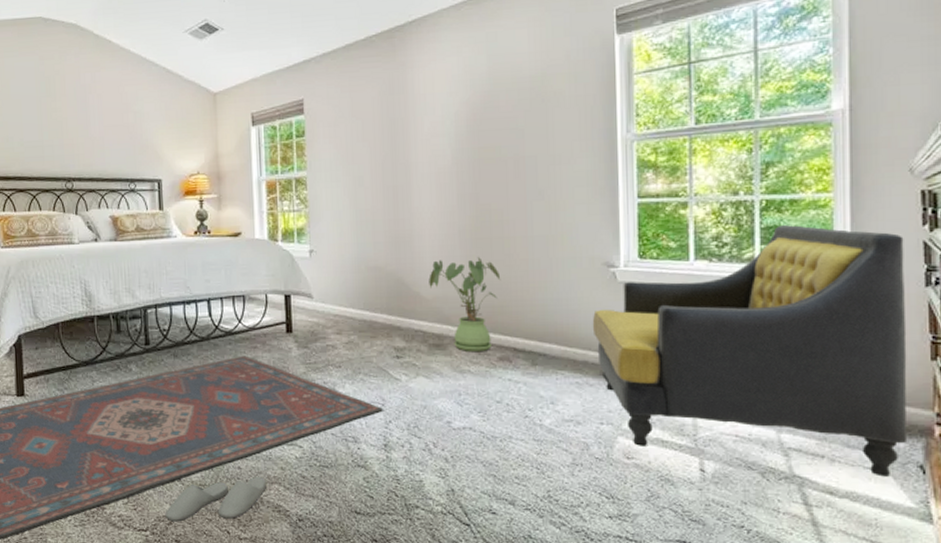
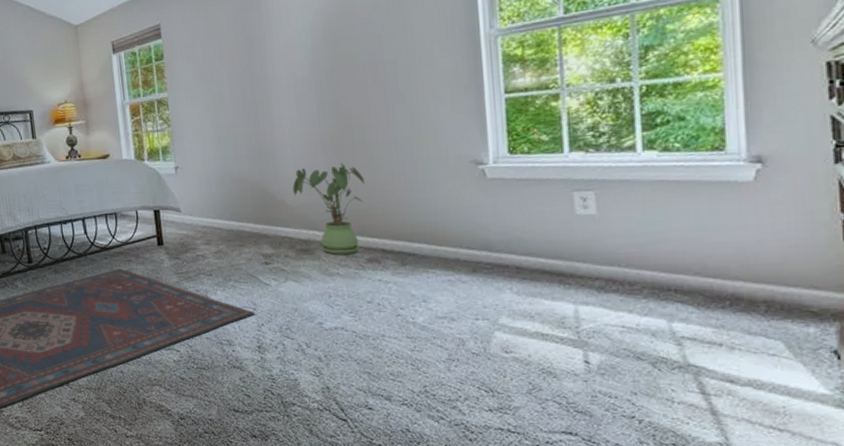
slippers: present [165,476,266,522] -> none [56,379,148,422]
armchair: present [592,225,907,477] -> none [462,108,817,363]

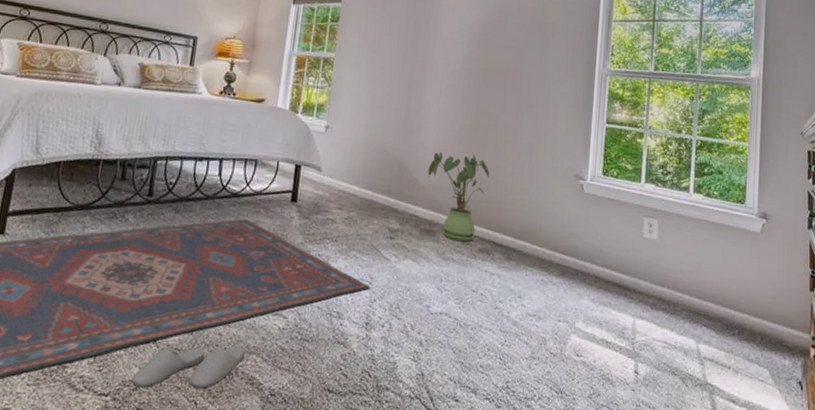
slippers: none [56,379,148,422] -> present [131,344,245,389]

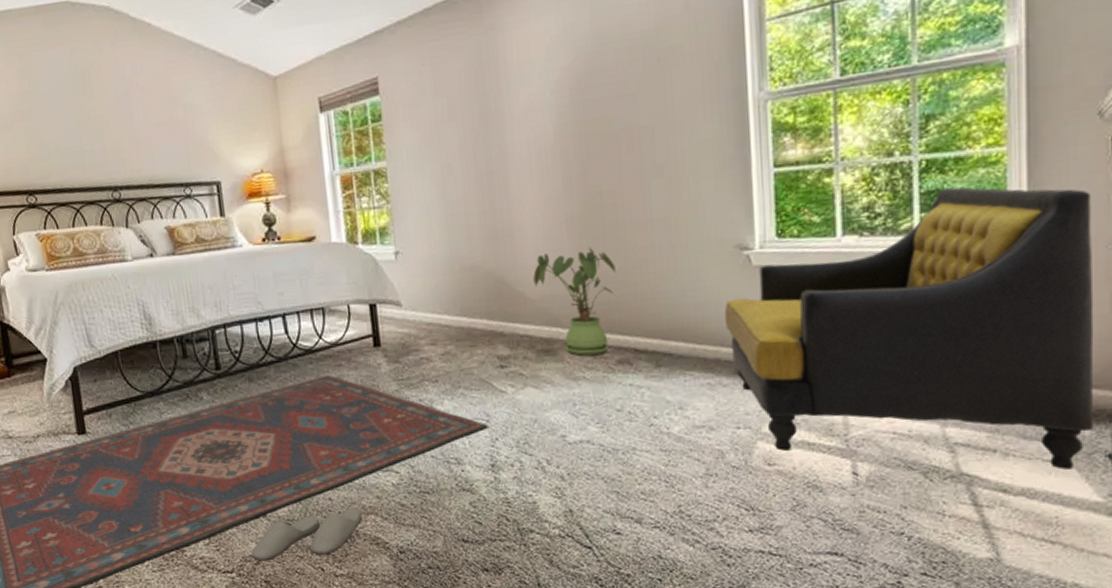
armchair: none [560,163,795,390] -> present [724,187,1094,470]

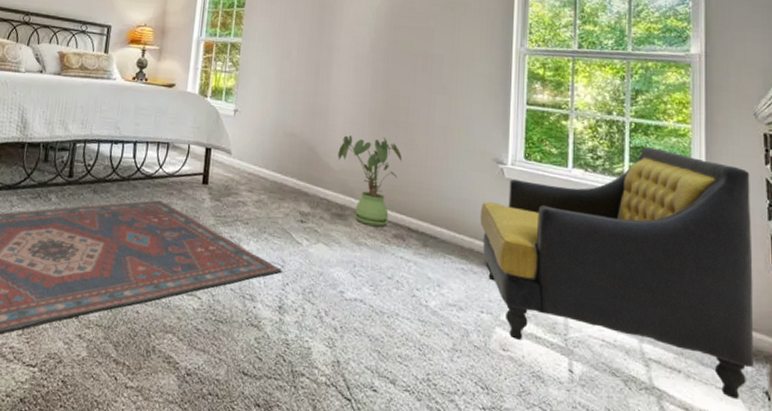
slippers: present [251,507,362,562] -> none [56,322,161,365]

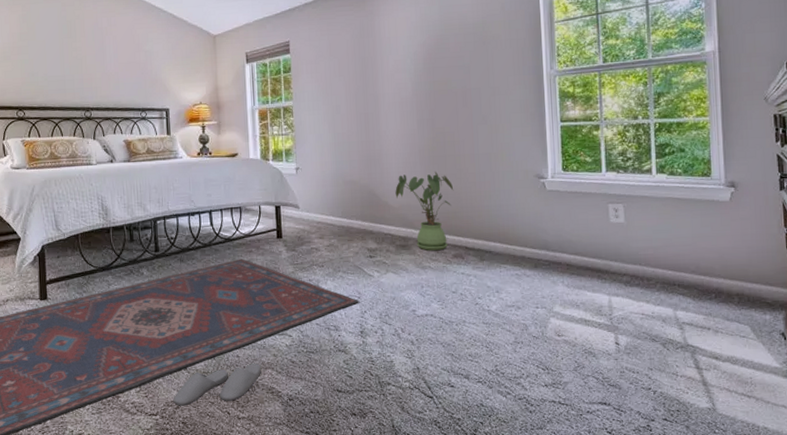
slippers: none [56,322,161,365] -> present [173,362,261,406]
armchair: present [479,147,753,399] -> none [527,143,771,343]

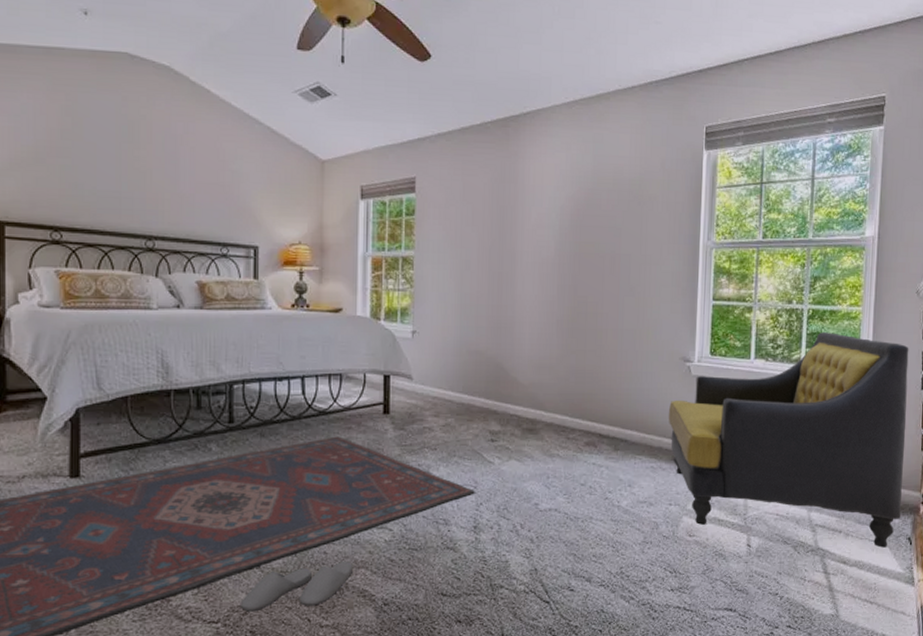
house plant: present [395,172,454,251] -> none [526,347,592,437]
armchair: none [527,143,771,343] -> present [668,332,909,548]

